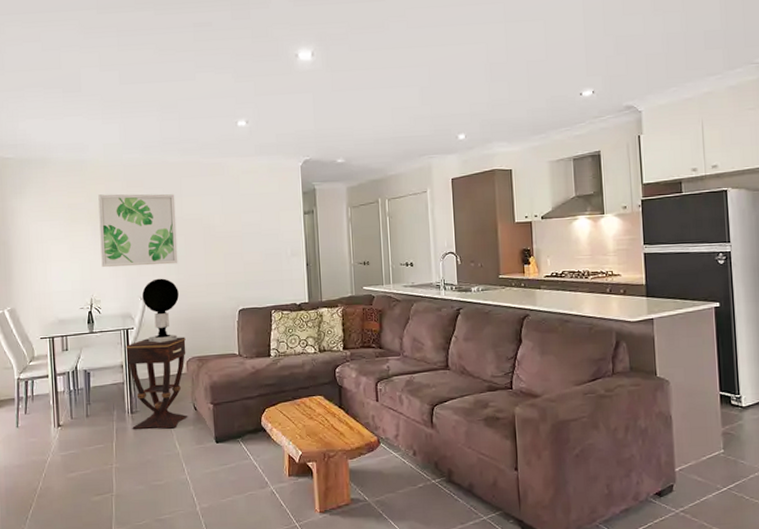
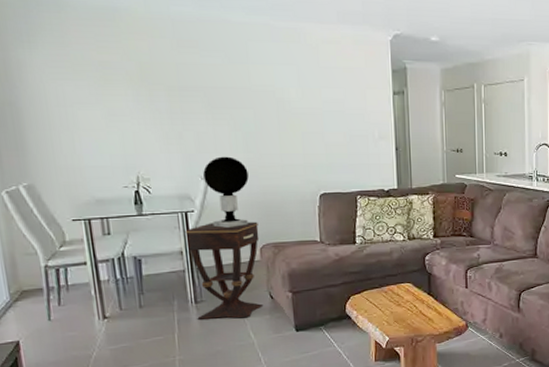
wall art: present [98,194,178,268] -> none [139,53,247,141]

